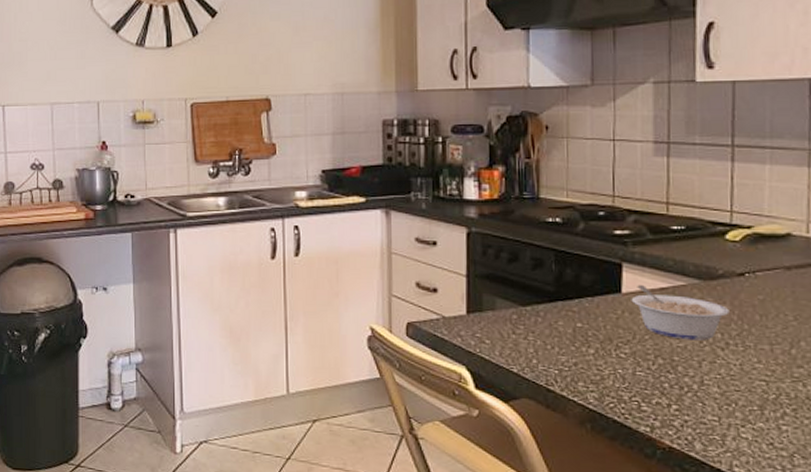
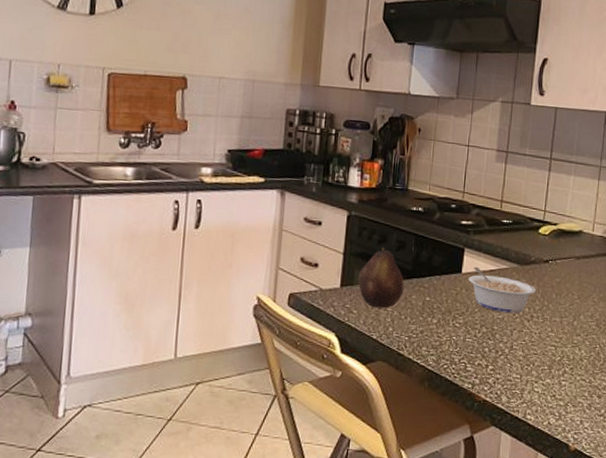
fruit: none [487,267,547,338] -> present [357,247,404,309]

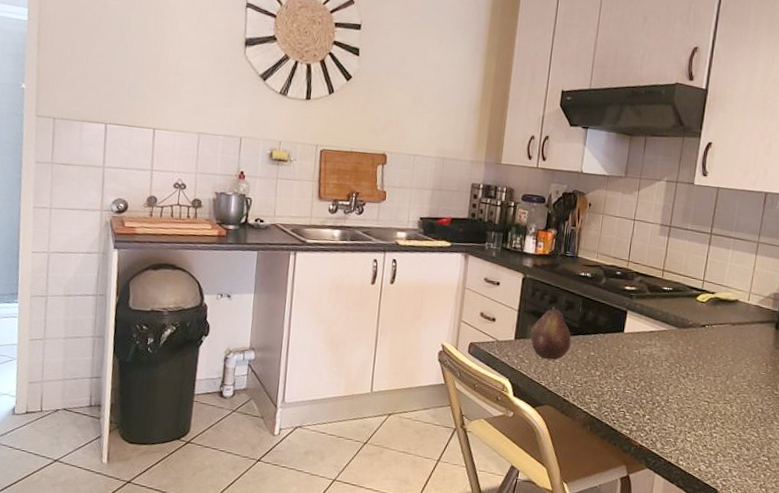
legume: present [468,267,536,314] -> none [629,328,692,371]

